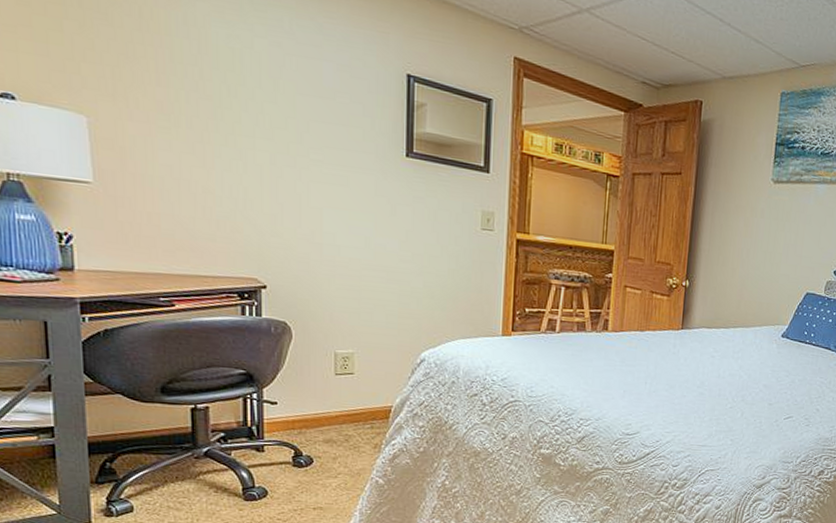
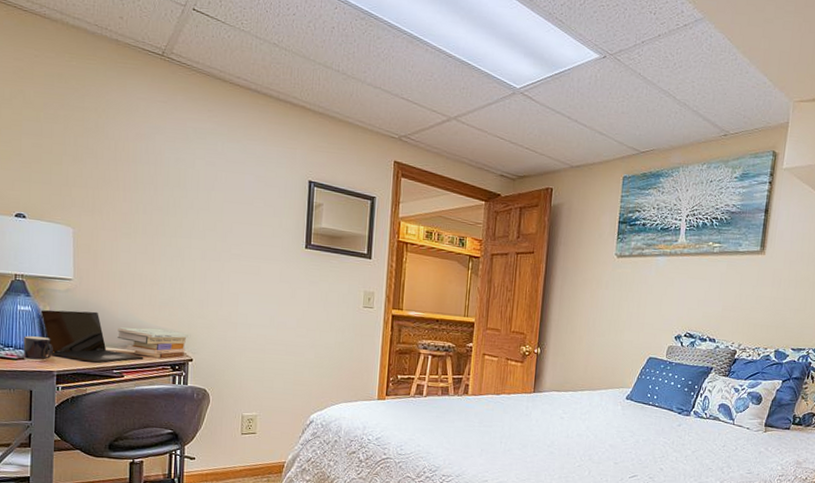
mug: none [27,252,73,286] -> present [23,335,53,362]
laptop: none [49,220,201,289] -> present [40,310,144,364]
books: none [162,245,262,285] -> present [117,327,191,359]

